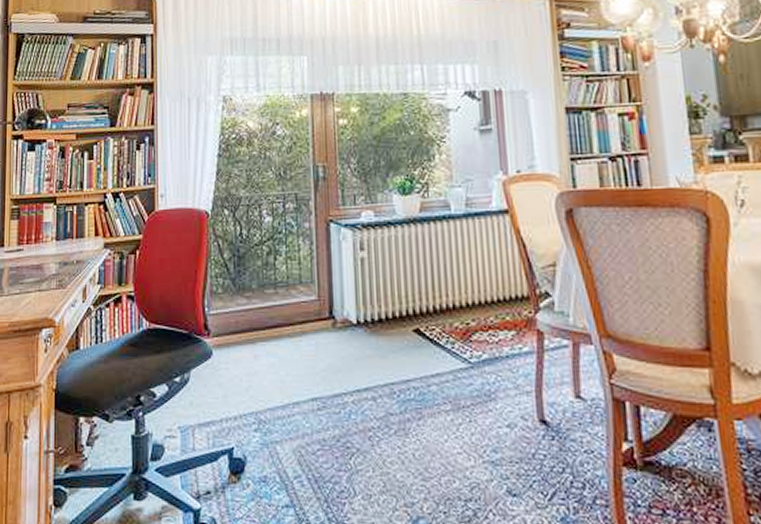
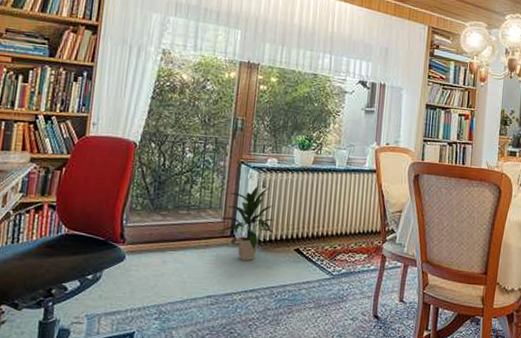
indoor plant: none [313,248,385,350] -> present [219,185,275,261]

